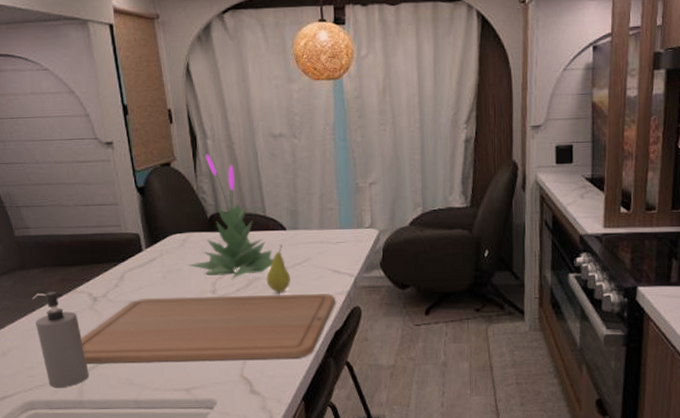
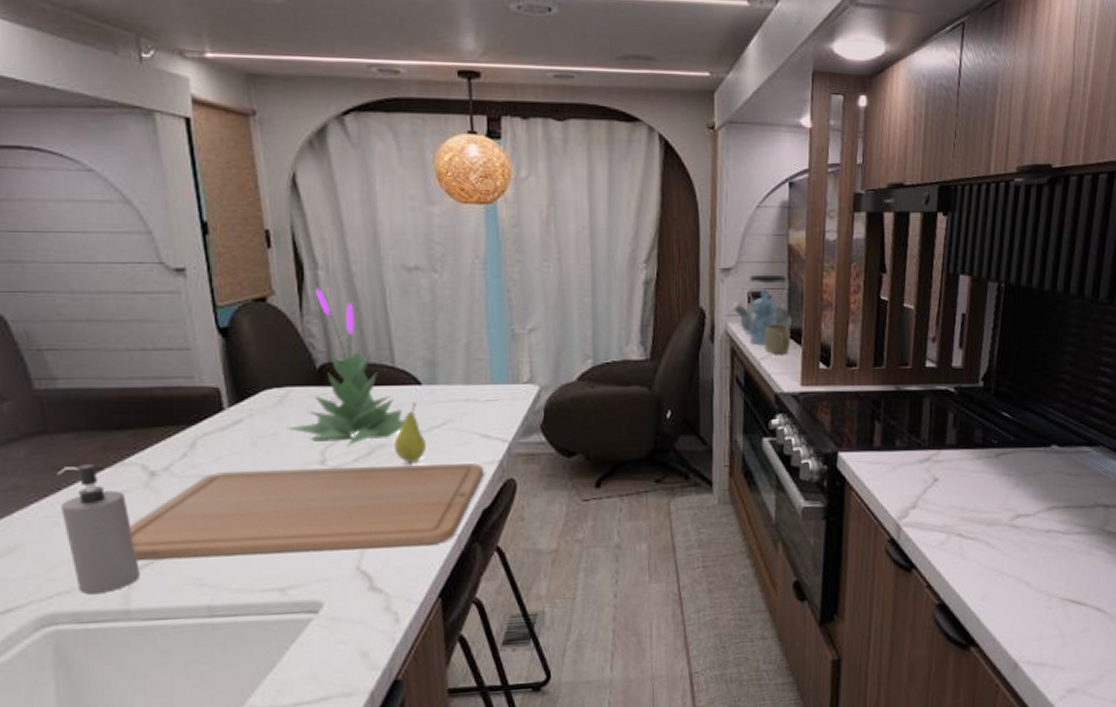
kettle: none [540,129,596,185] -> present [731,274,793,336]
canister: none [557,143,583,193] -> present [749,289,778,346]
mug: none [570,174,594,200] -> present [764,324,791,354]

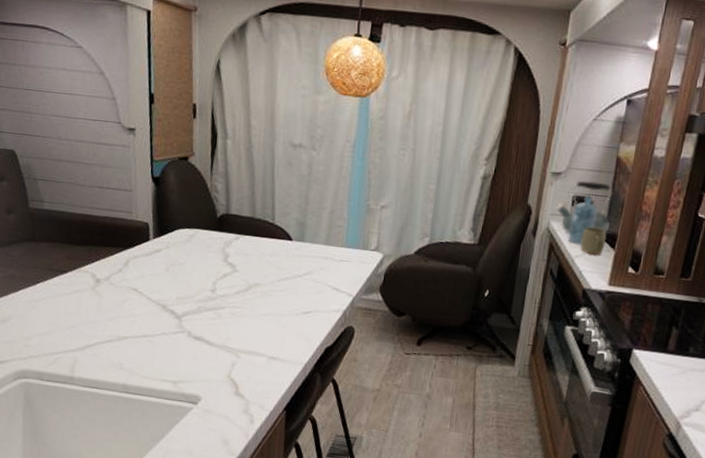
soap dispenser: present [56,463,141,594] -> none [37,266,83,362]
chopping board: present [129,463,485,560] -> none [79,287,332,368]
plant: present [286,287,404,445] -> none [191,153,276,281]
fruit: present [394,401,426,463] -> none [266,253,290,302]

